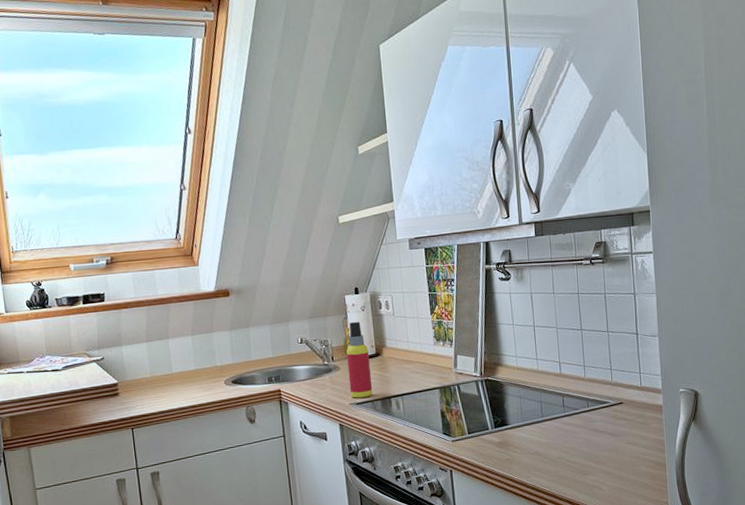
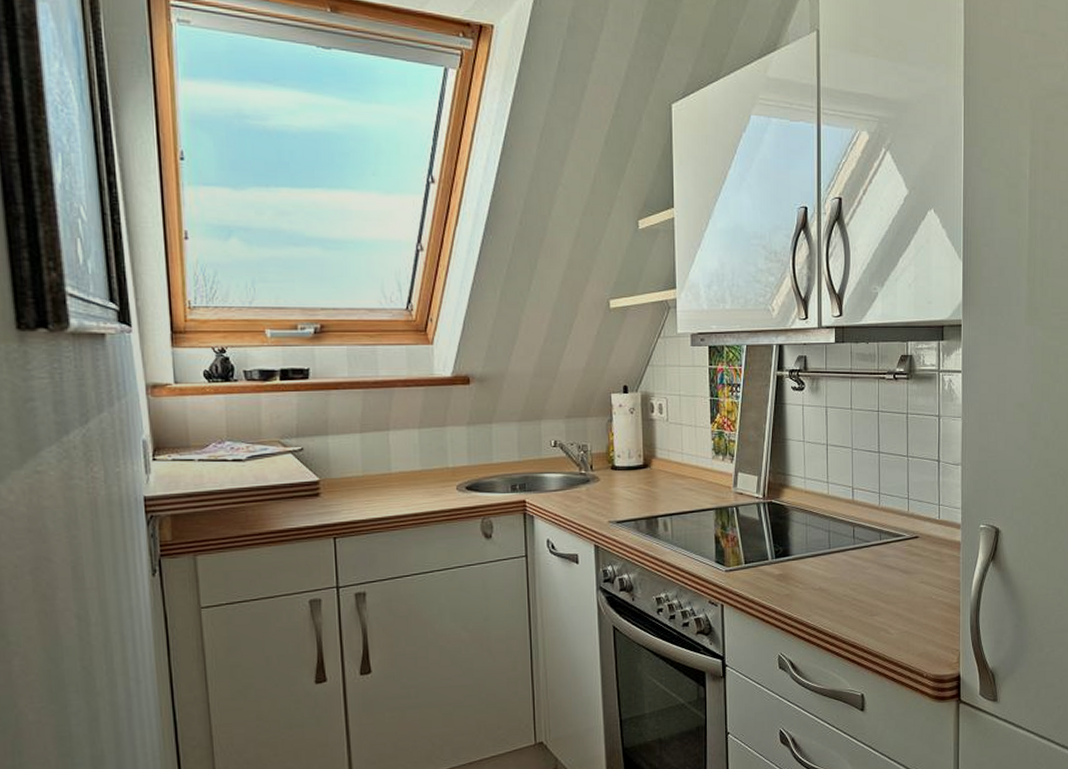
spray bottle: present [346,321,373,398] -> none [609,425,637,516]

